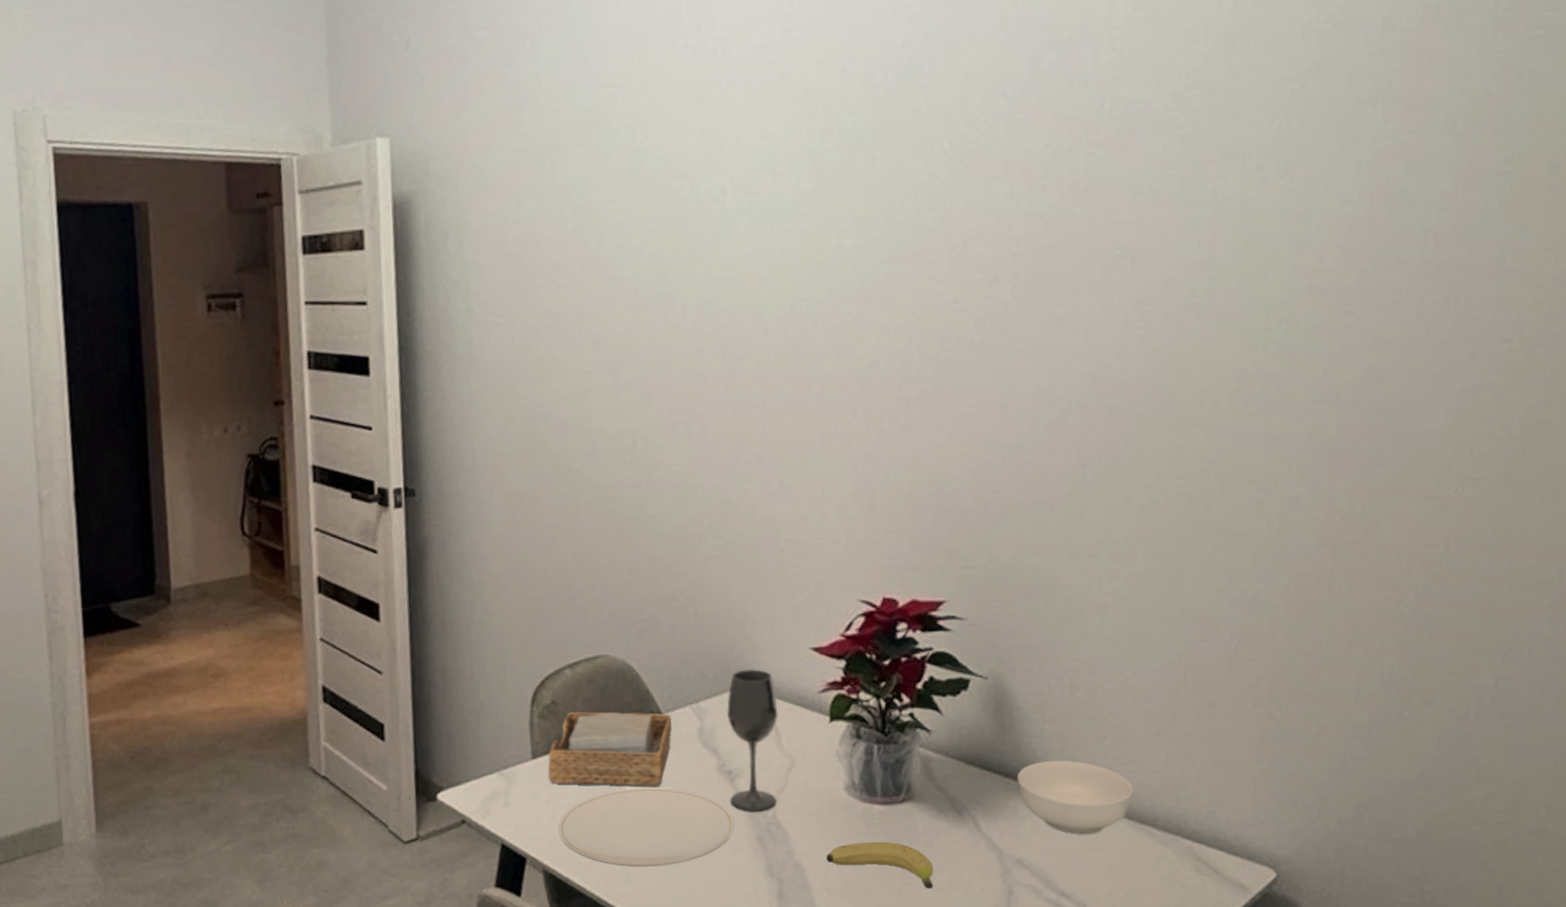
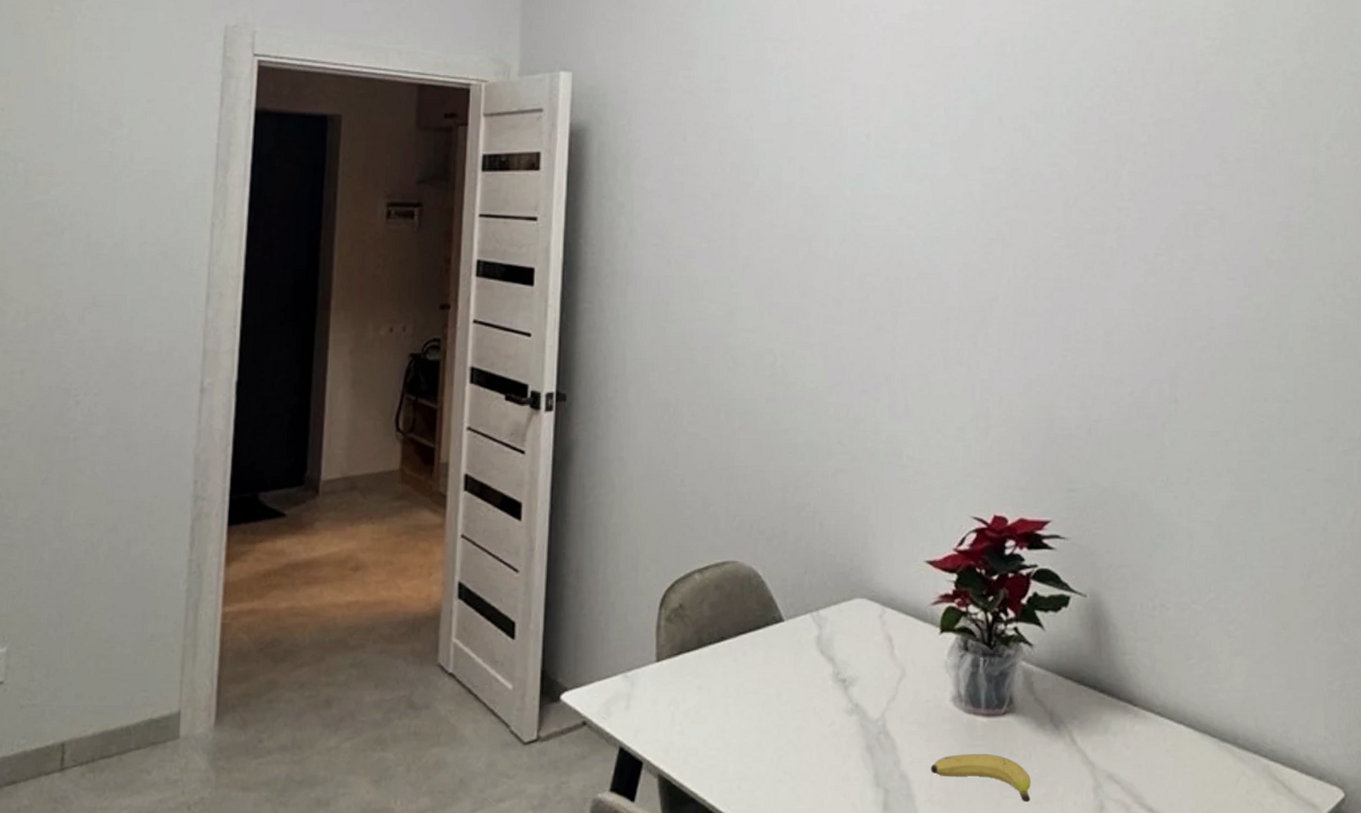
napkin holder: present [548,711,673,787] -> none [670,616,793,692]
plate: present [557,787,735,868] -> none [676,693,846,775]
wine glass: present [726,668,778,812] -> none [843,579,893,721]
bowl: present [1017,760,1133,834] -> none [1110,677,1216,750]

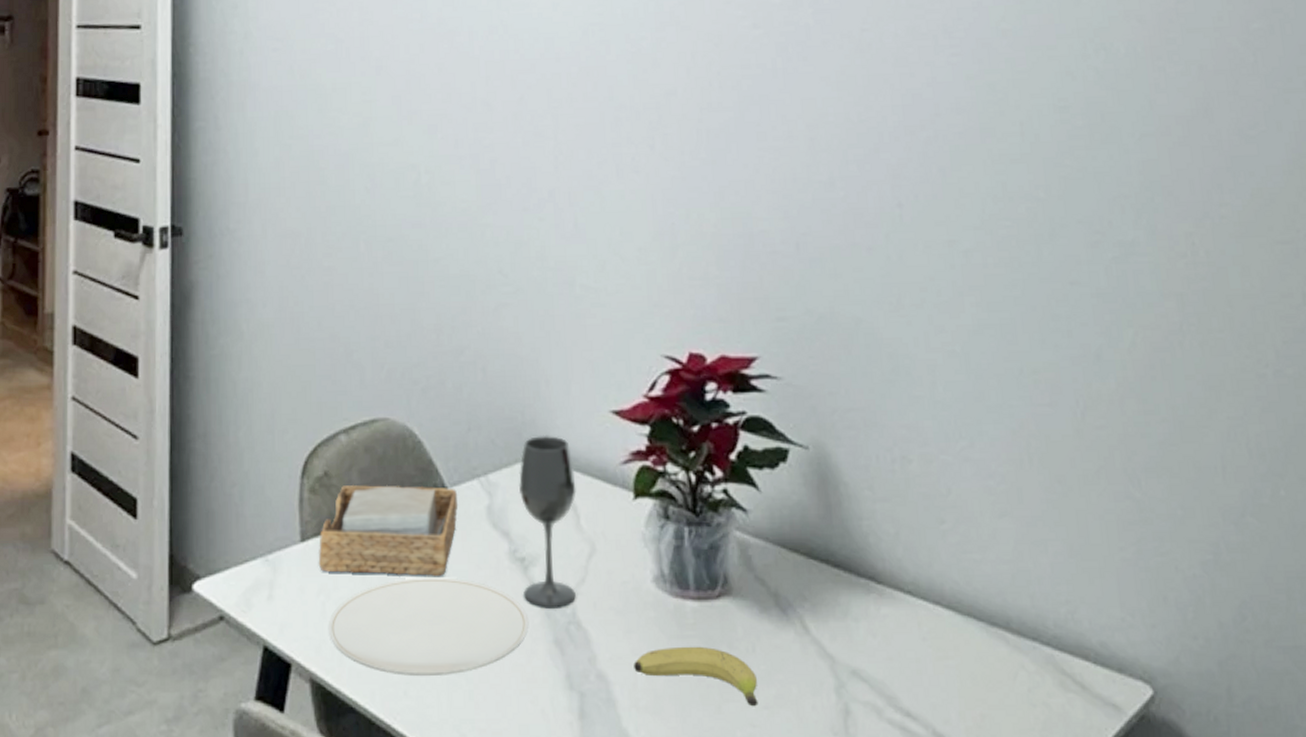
napkin holder: none [670,616,793,692] -> present [318,485,459,576]
plate: none [676,693,846,775] -> present [328,577,529,677]
wine glass: none [843,579,893,721] -> present [518,435,576,609]

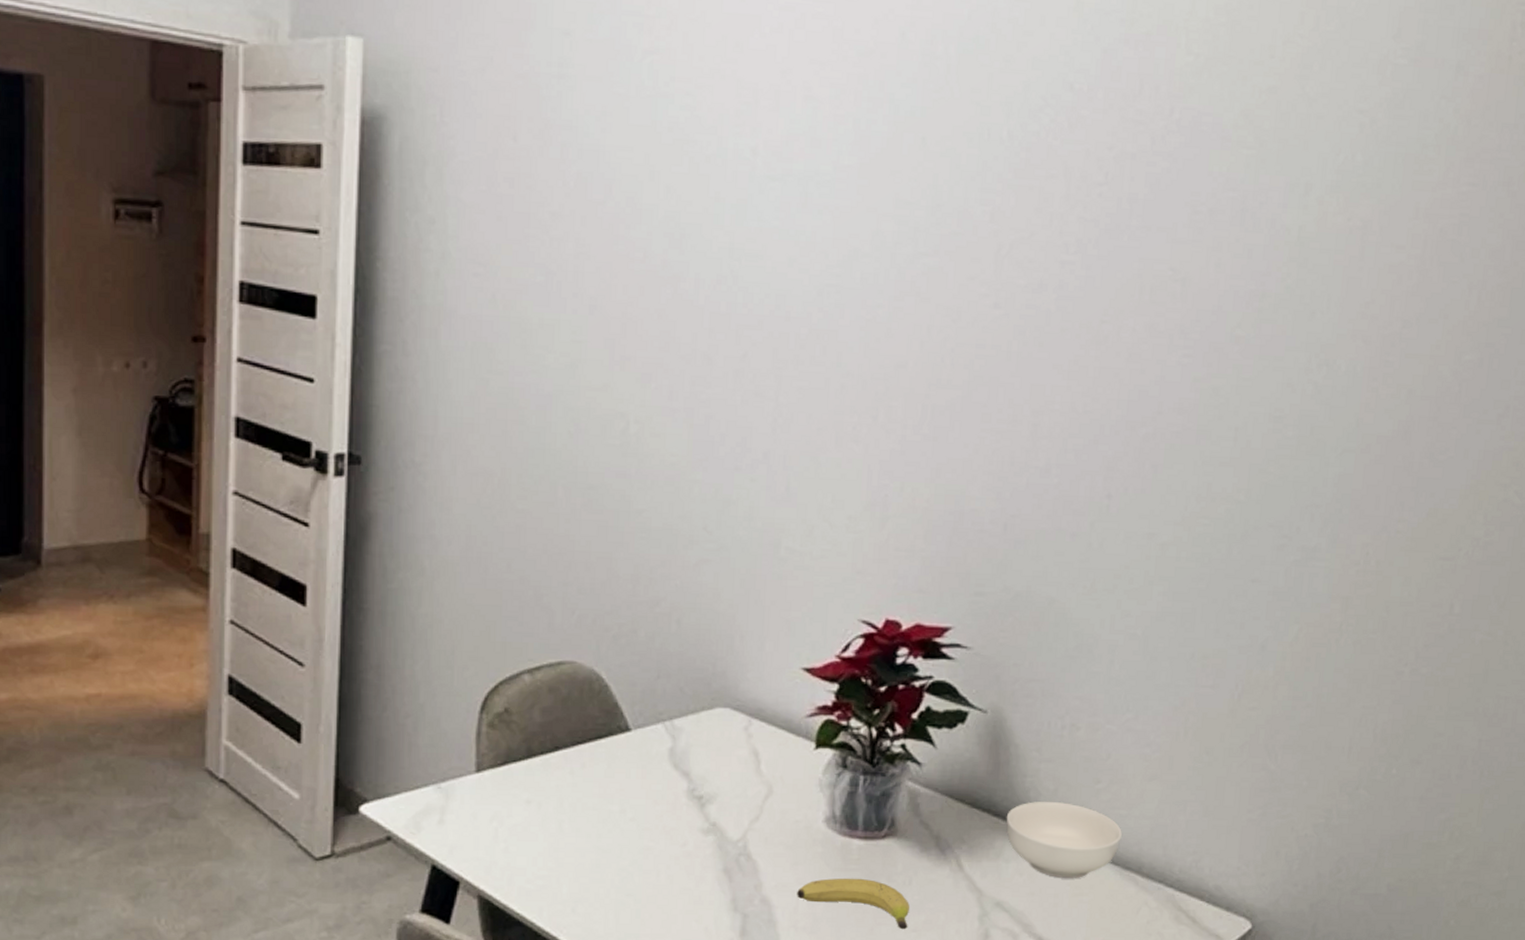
napkin holder: present [318,485,459,576] -> none [493,722,641,809]
plate: present [328,577,529,677] -> none [499,809,701,897]
wine glass: present [518,435,576,609] -> none [698,686,760,842]
bowl: none [847,547,980,638] -> present [1006,801,1122,878]

